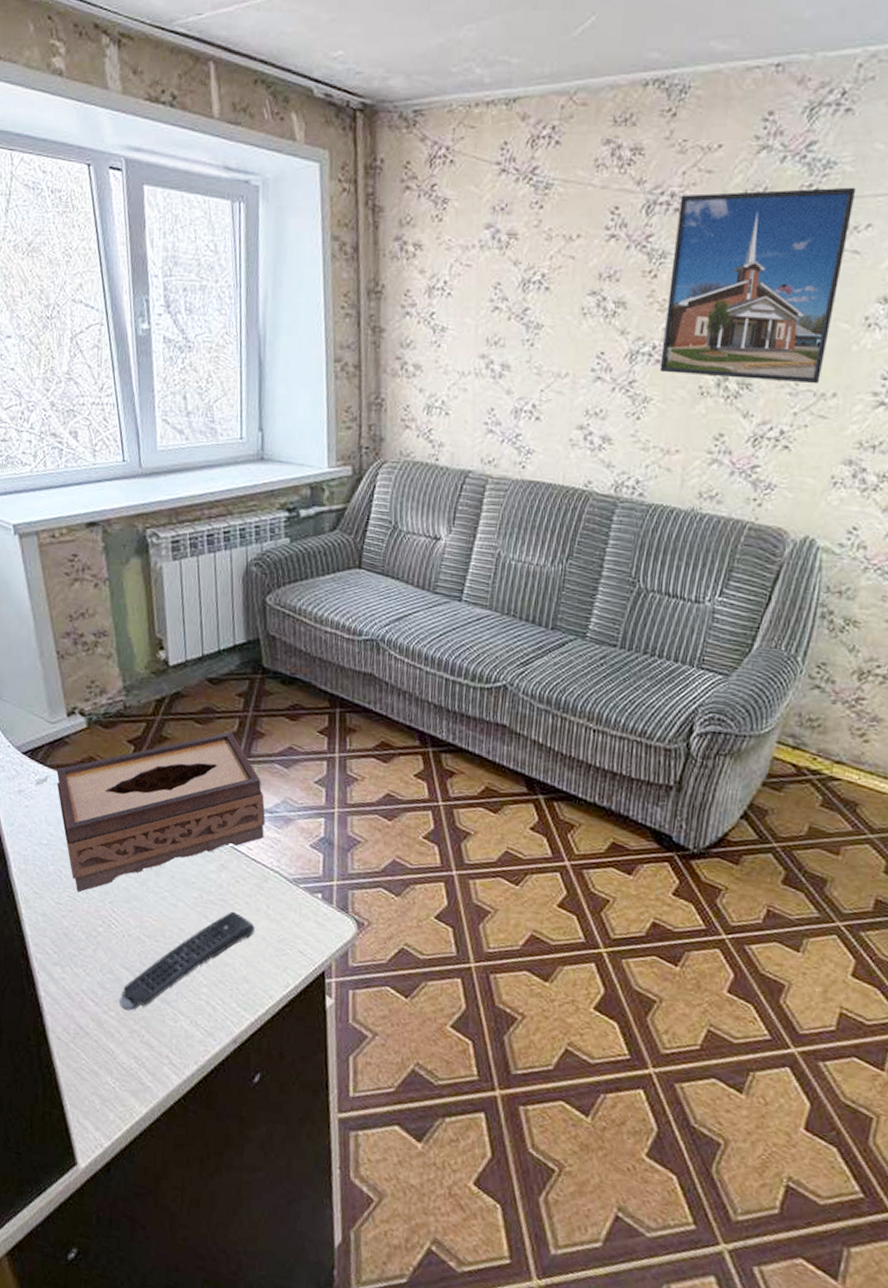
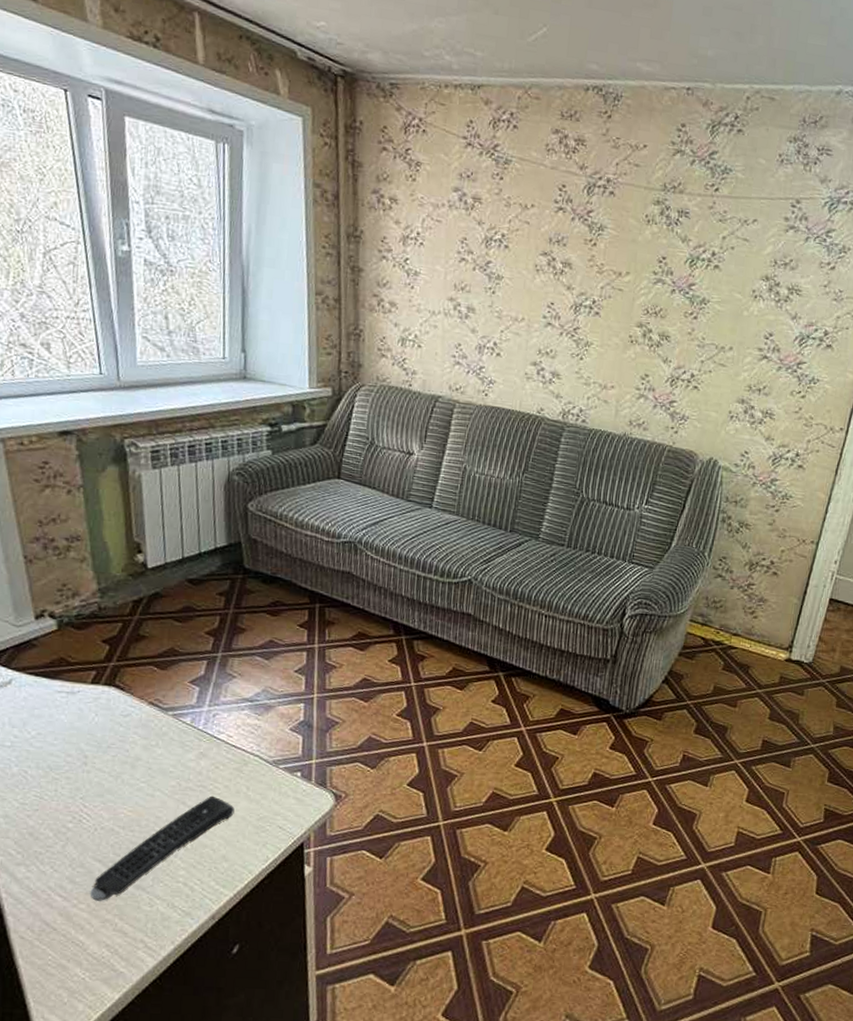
tissue box: present [56,731,266,892] -> none [22,628,246,791]
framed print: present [659,187,857,384] -> none [598,181,746,340]

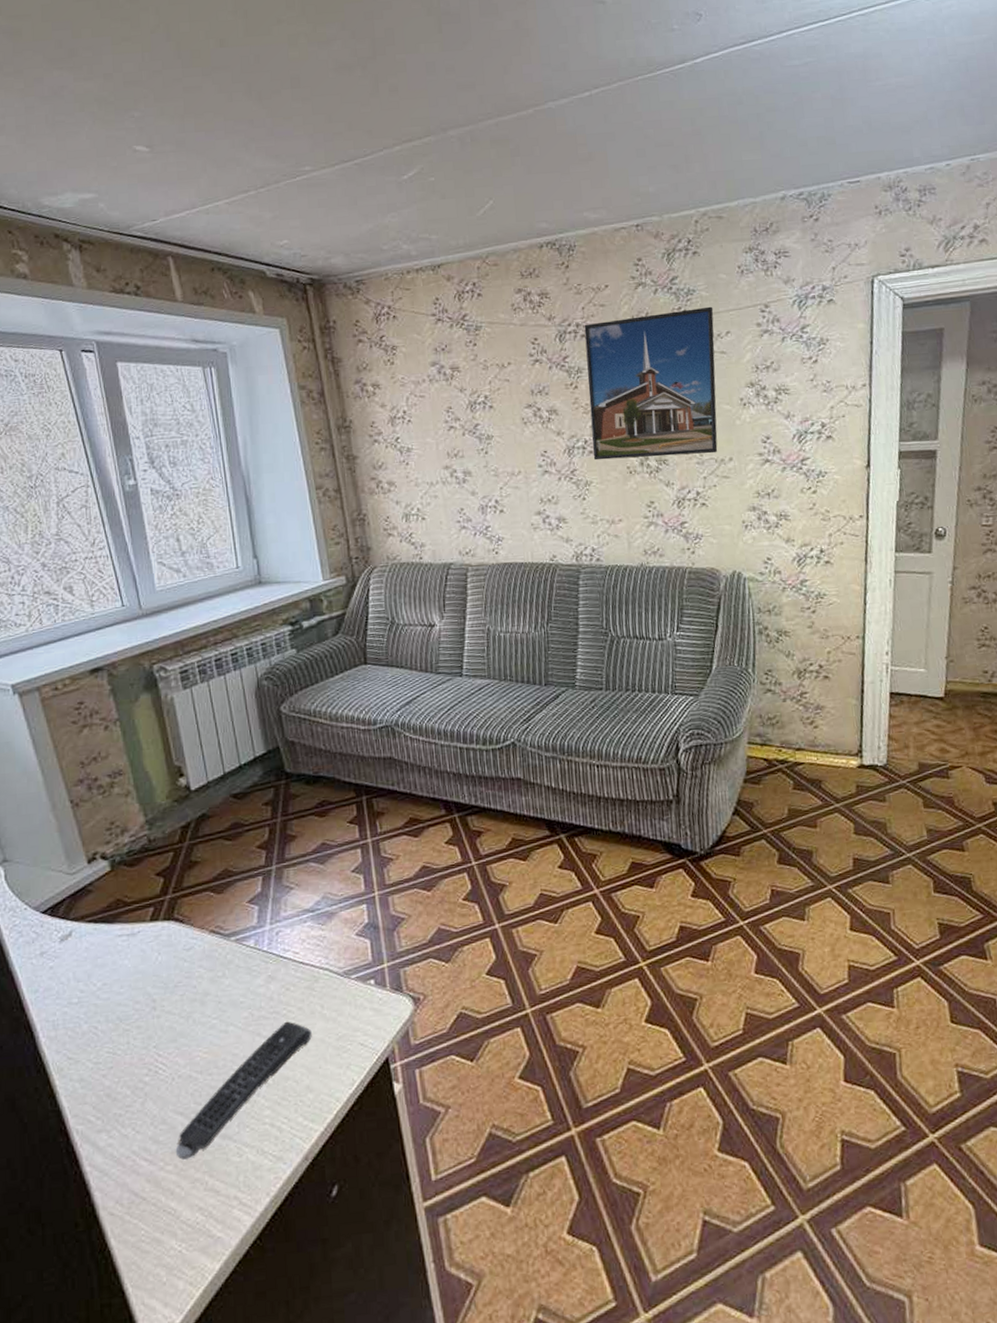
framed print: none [598,181,746,340] -> present [584,306,718,461]

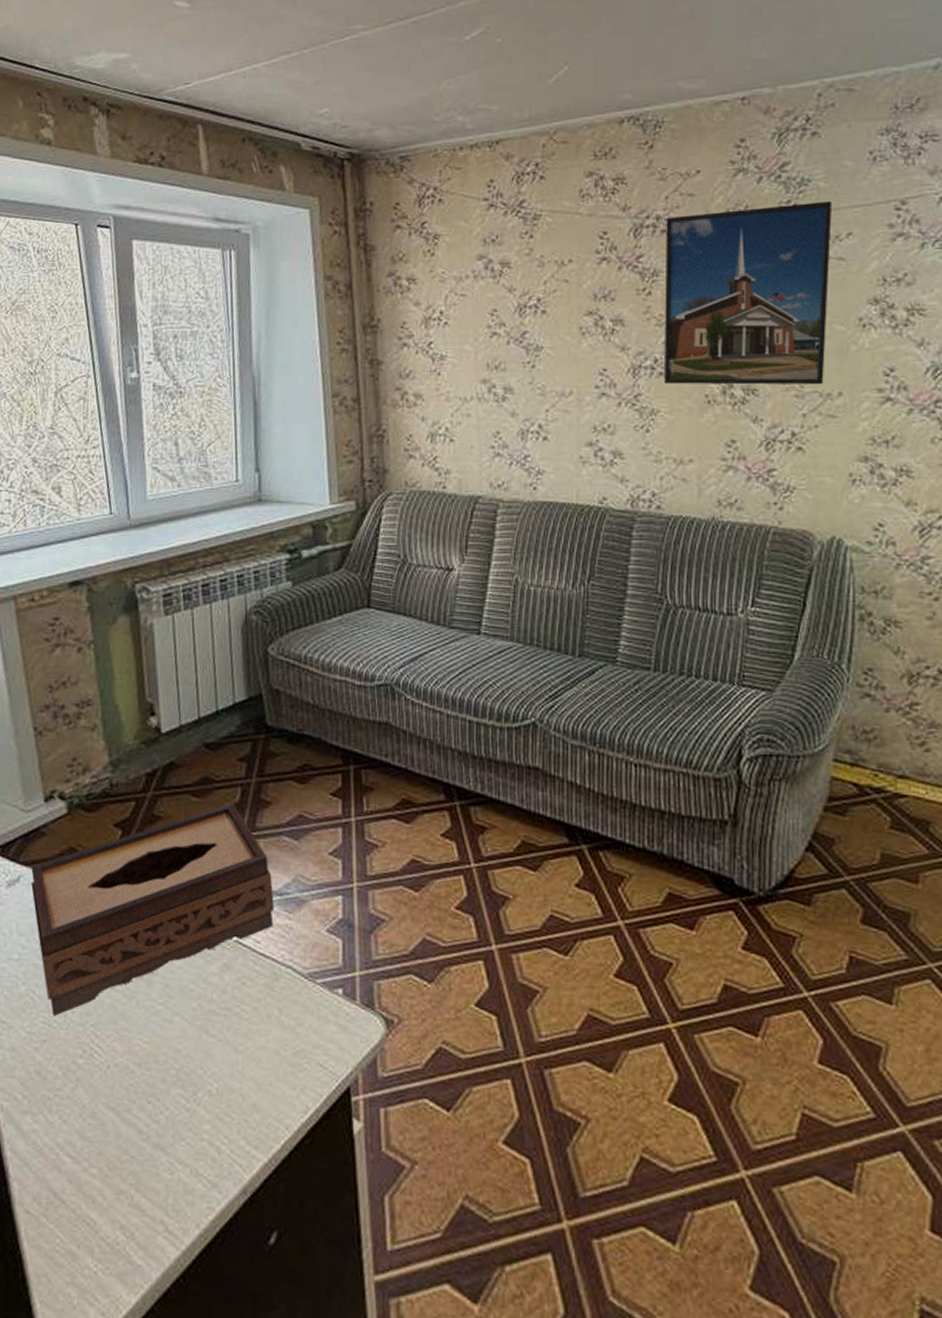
tissue box: none [81,841,309,1045] -> present [31,803,274,1016]
remote control: present [175,1021,312,1160] -> none [102,1021,266,1165]

